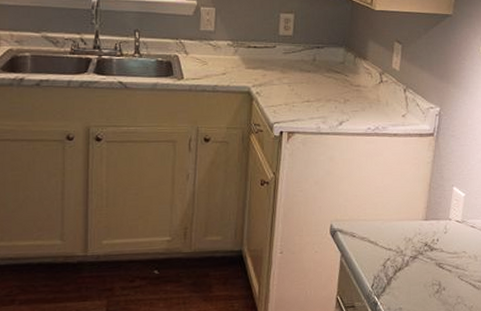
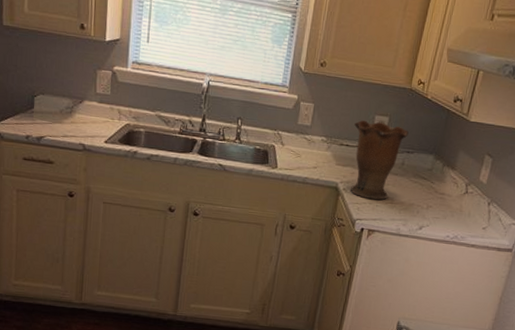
vase: none [260,19,316,101] -> present [351,120,409,200]

